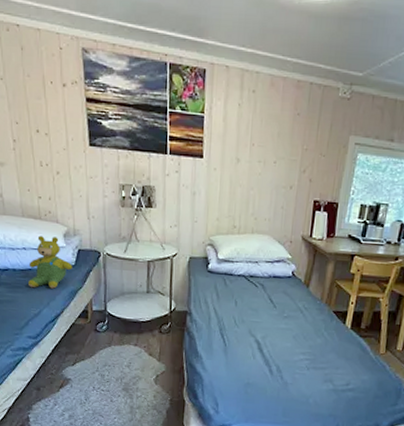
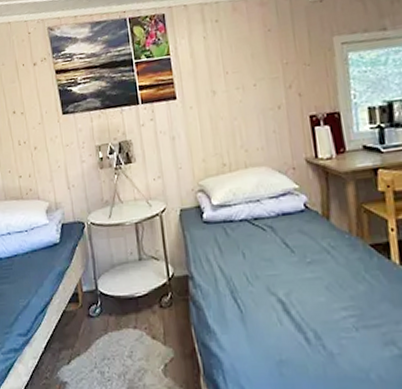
teddy bear: present [28,235,73,289] -> none [14,215,58,276]

